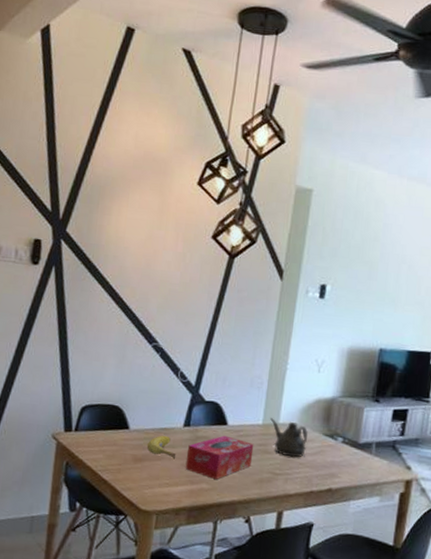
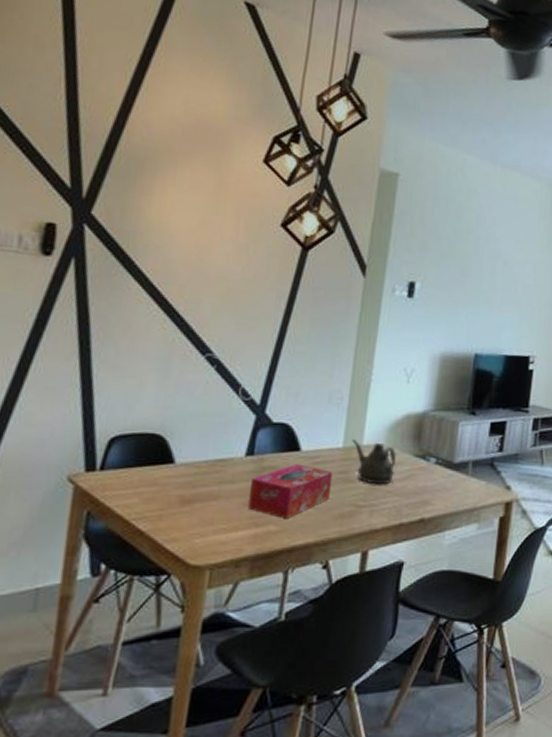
fruit: present [147,435,177,460] -> none [197,468,237,498]

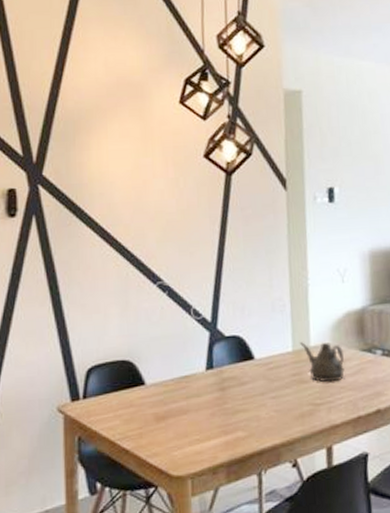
tissue box: present [247,463,333,518] -> none [214,371,288,424]

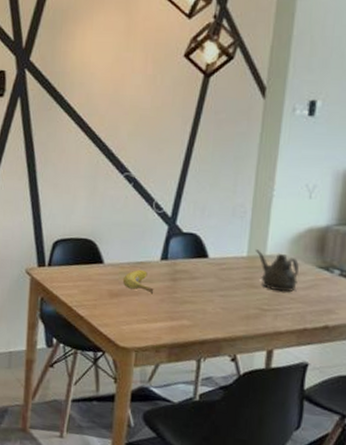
fruit: none [168,384,203,410] -> present [122,269,154,295]

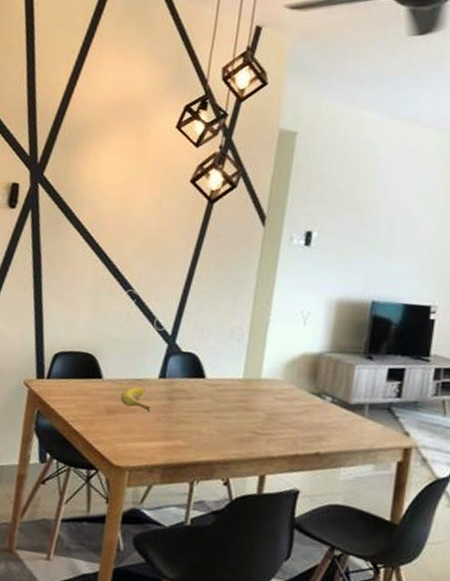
teapot: present [256,249,299,292] -> none [251,372,293,417]

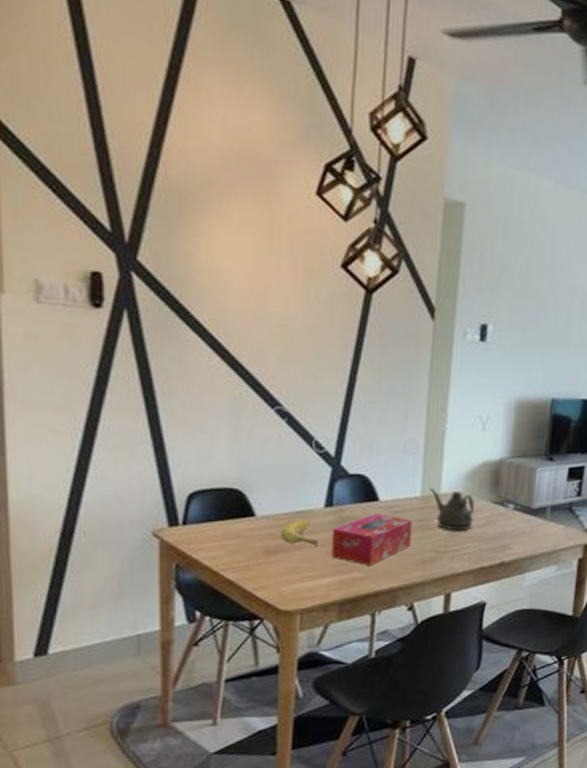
tissue box: none [160,389,234,436] -> present [331,513,413,565]
teapot: none [251,372,293,417] -> present [430,488,474,531]

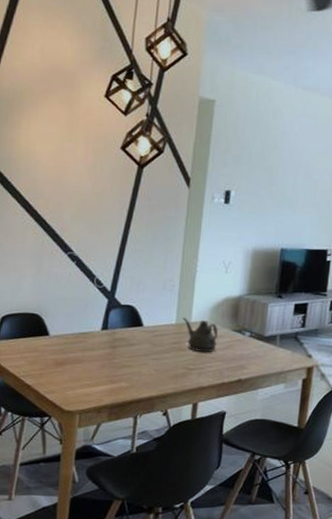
fruit: present [280,520,319,548] -> none [67,339,96,362]
tissue box: present [331,513,413,565] -> none [104,336,169,377]

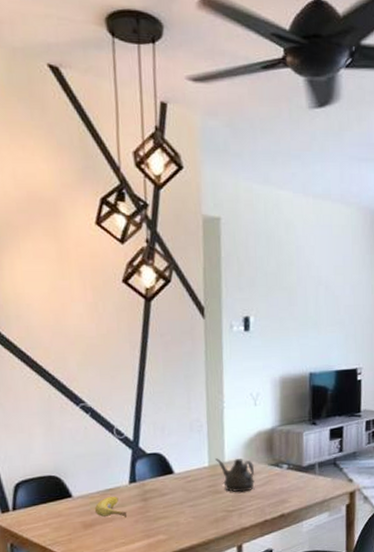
fruit: none [67,339,96,362] -> present [94,496,128,518]

